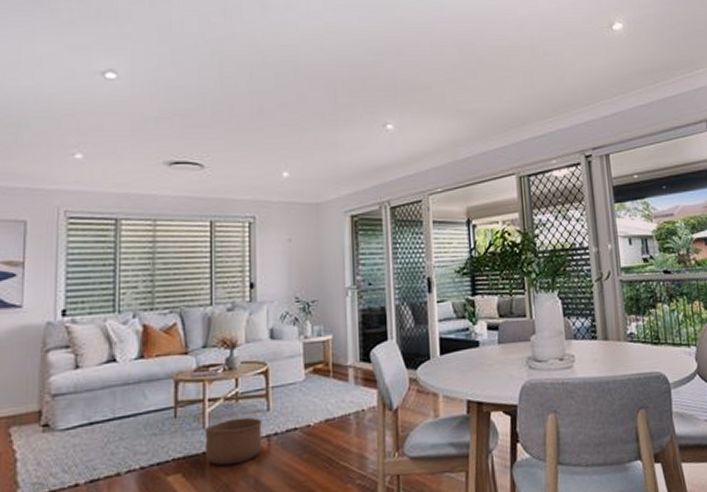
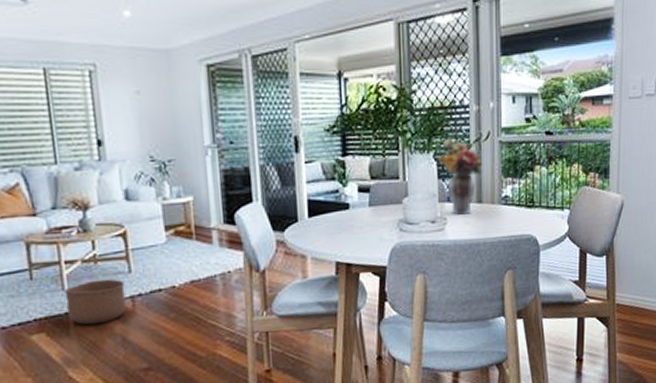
flower arrangement: none [560,278,606,352] -> present [436,138,483,215]

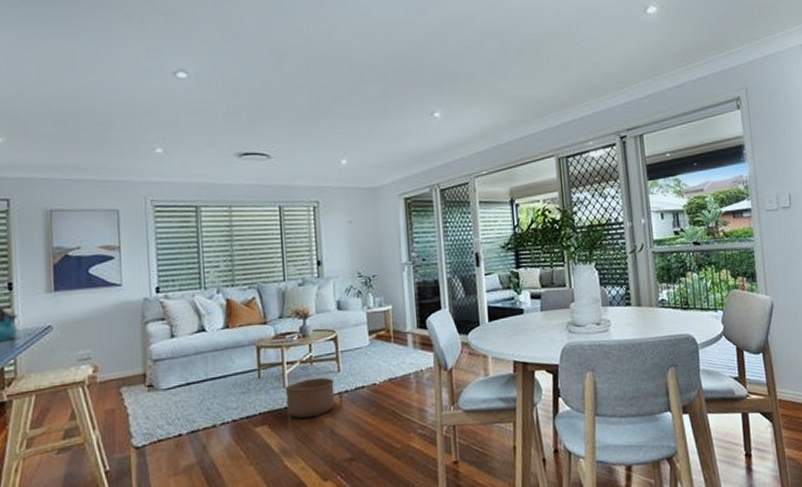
flower arrangement: present [436,138,483,215] -> none [597,251,640,317]

